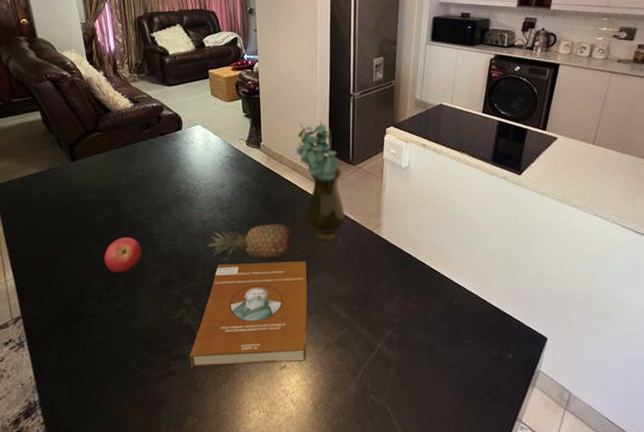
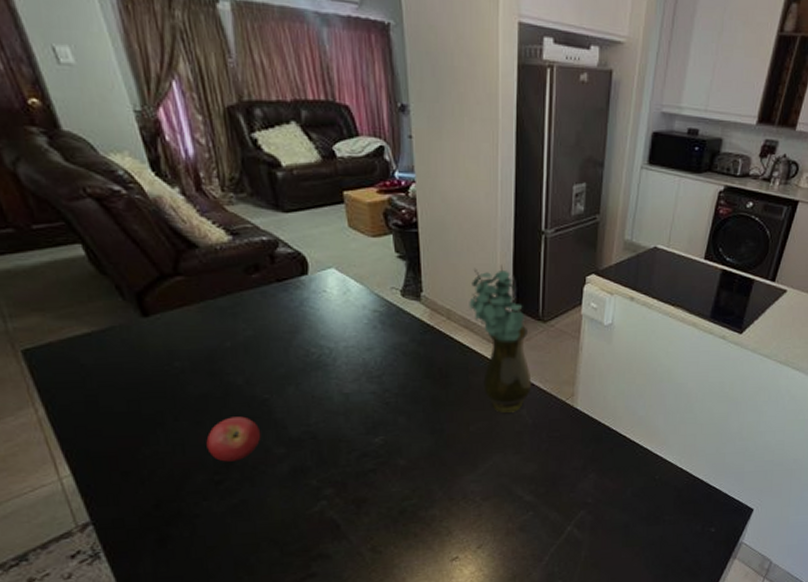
book: present [190,262,308,367] -> none [335,439,485,567]
fruit: present [207,224,292,259] -> none [352,395,465,438]

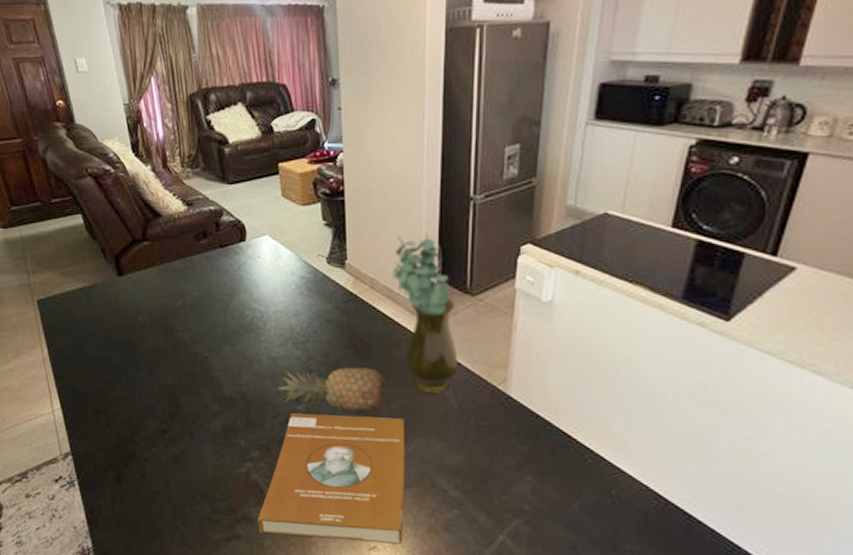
fruit: present [206,416,261,462] -> none [157,370,201,413]
book: none [335,439,485,567] -> present [258,413,406,544]
fruit: none [352,395,465,438] -> present [278,367,386,412]

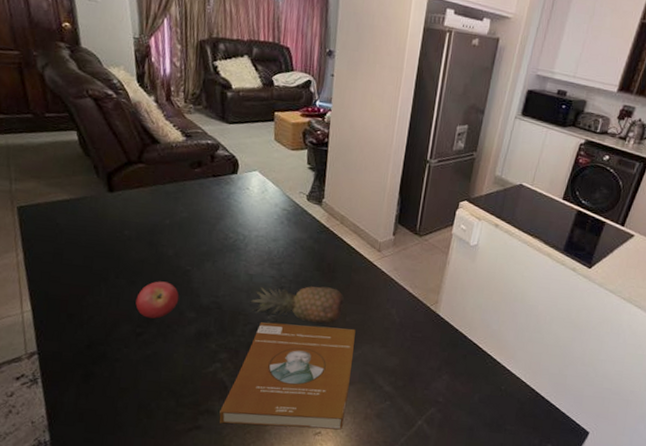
fruit: none [157,370,201,413] -> present [135,281,179,319]
vase: present [392,233,458,393] -> none [359,184,405,310]

